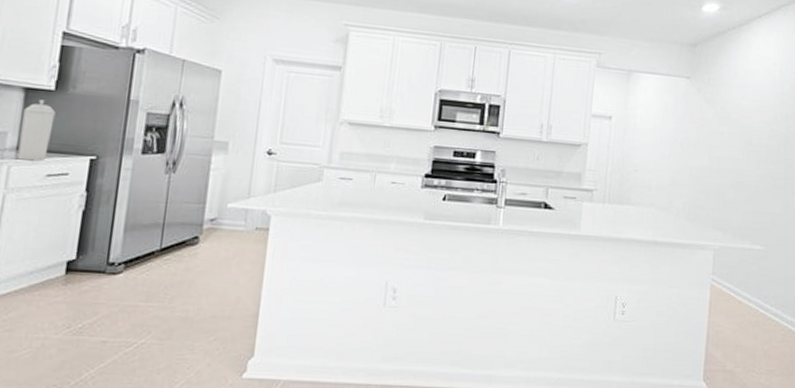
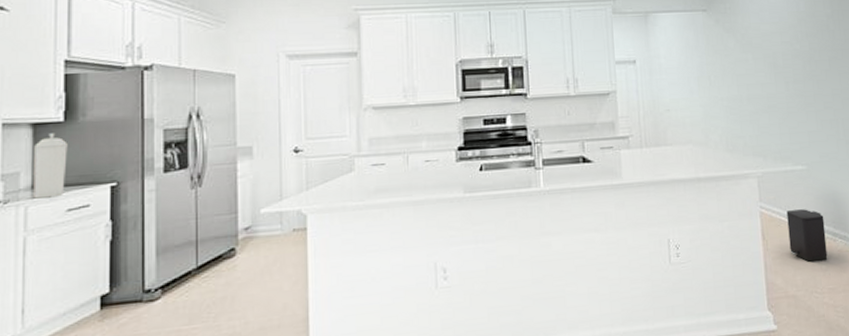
pedal bin: none [734,287,774,343] -> present [786,209,828,263]

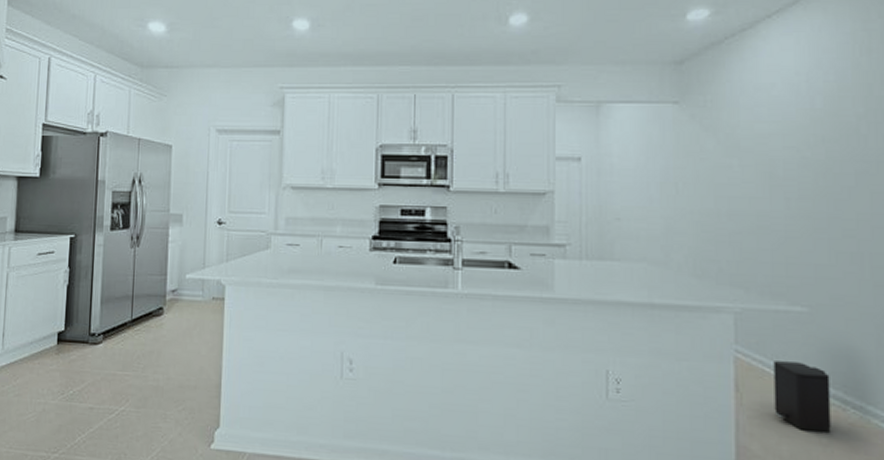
canister: present [33,133,68,200] -> none [15,186,41,243]

